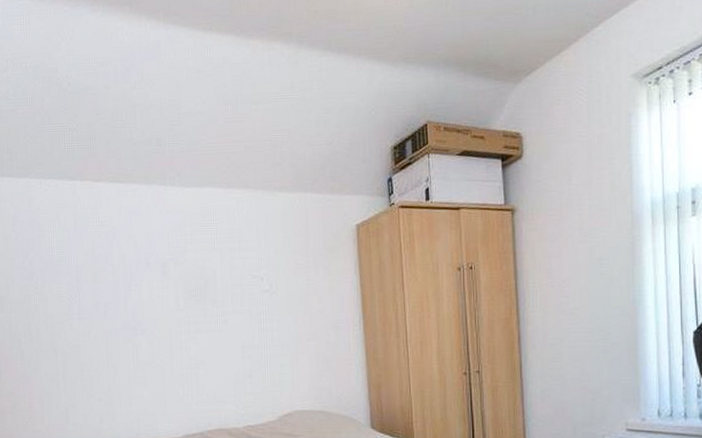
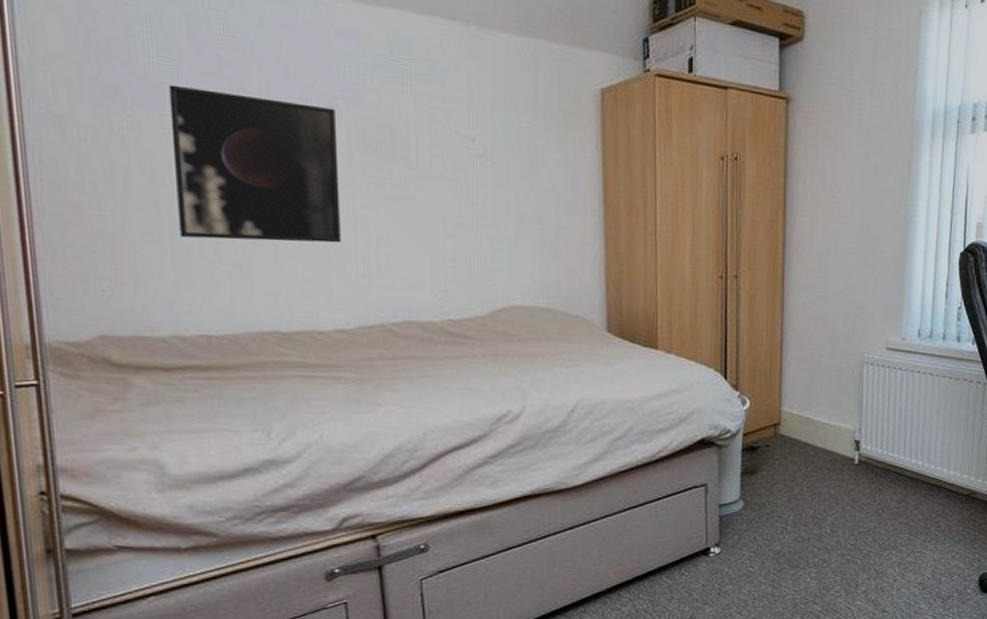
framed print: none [63,265,172,375] -> present [168,84,341,243]

